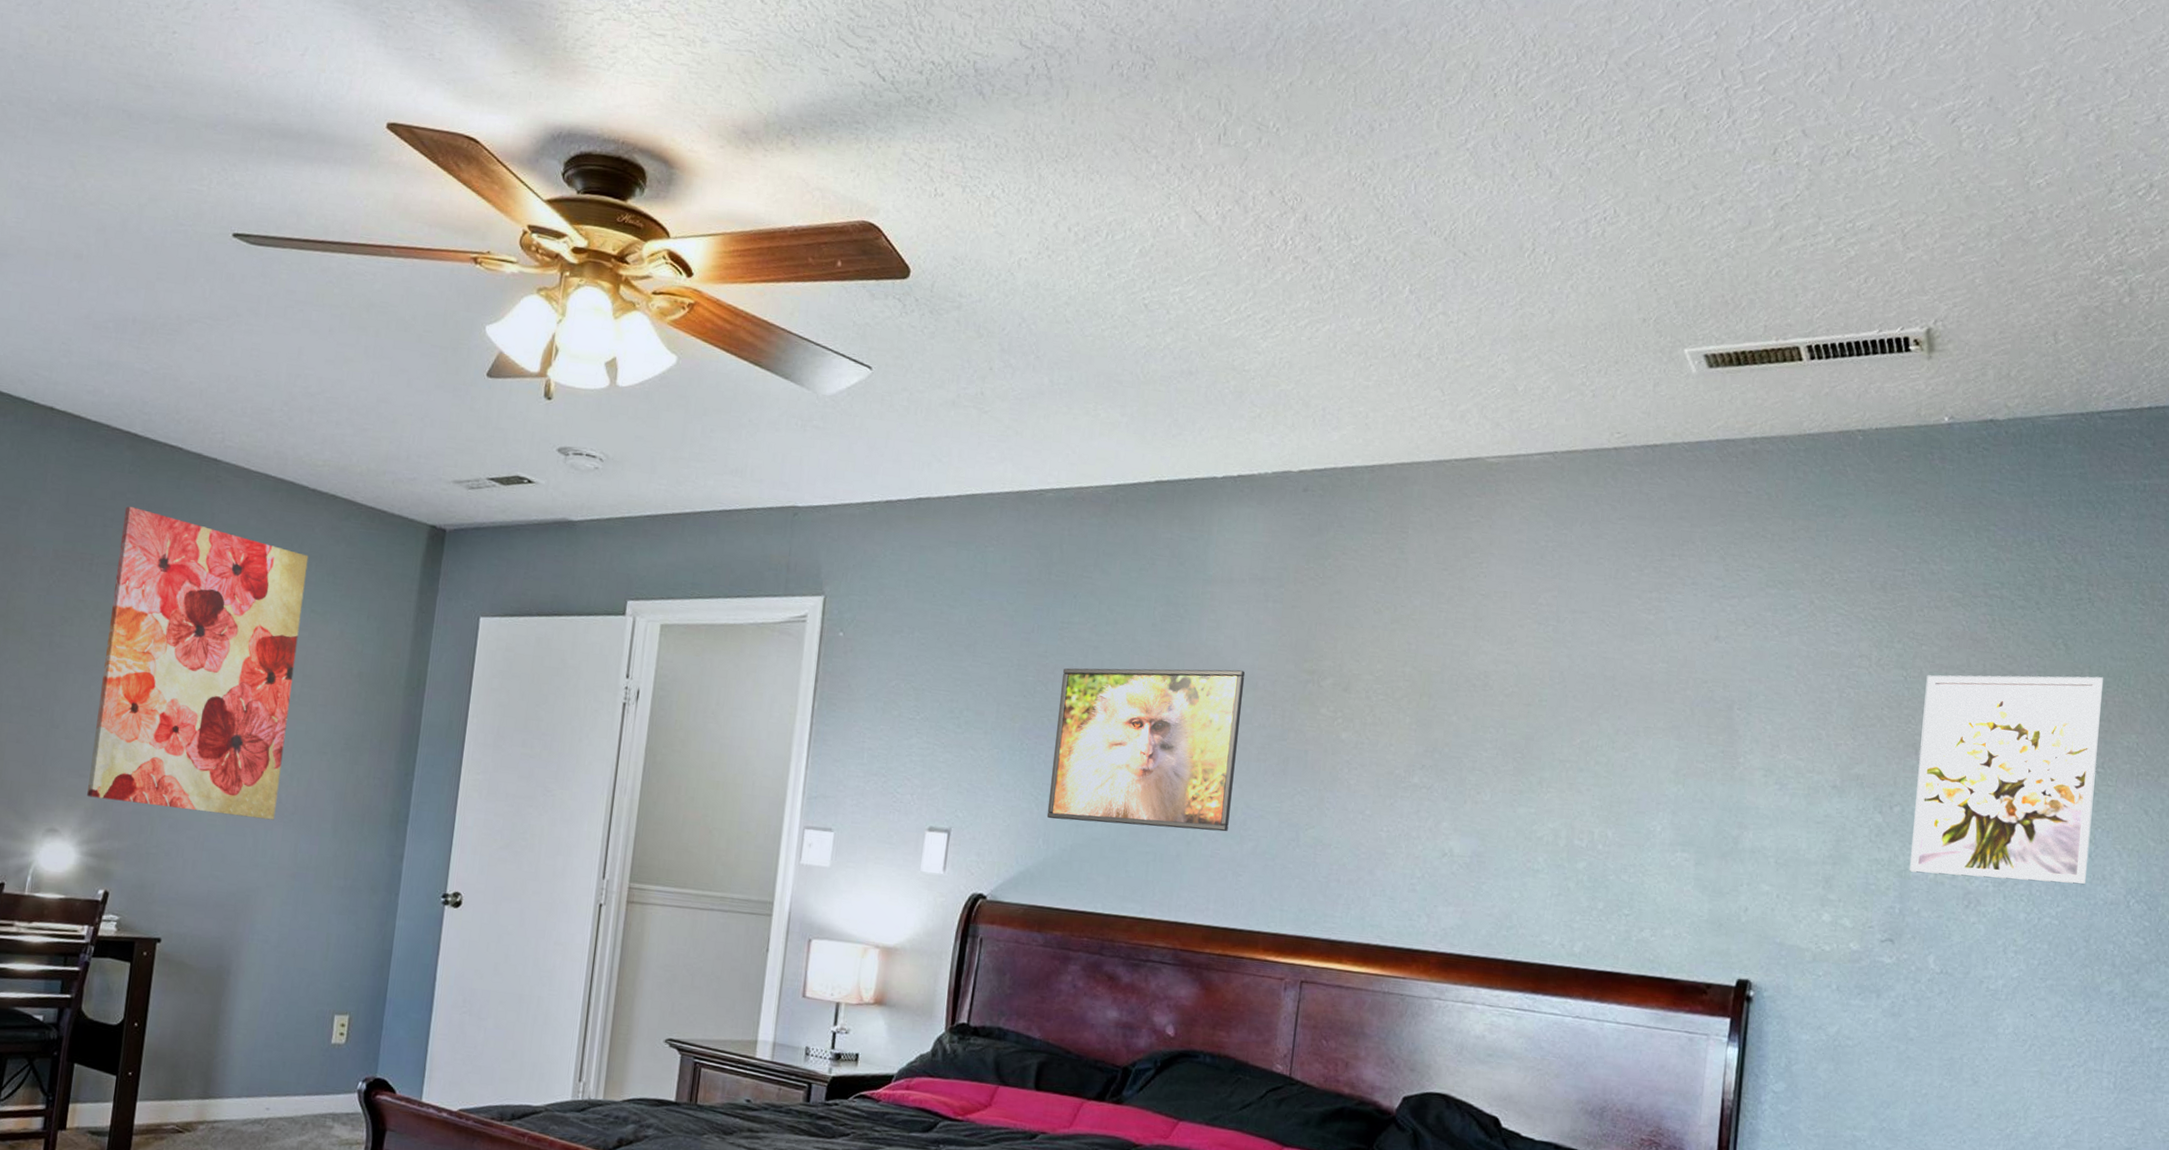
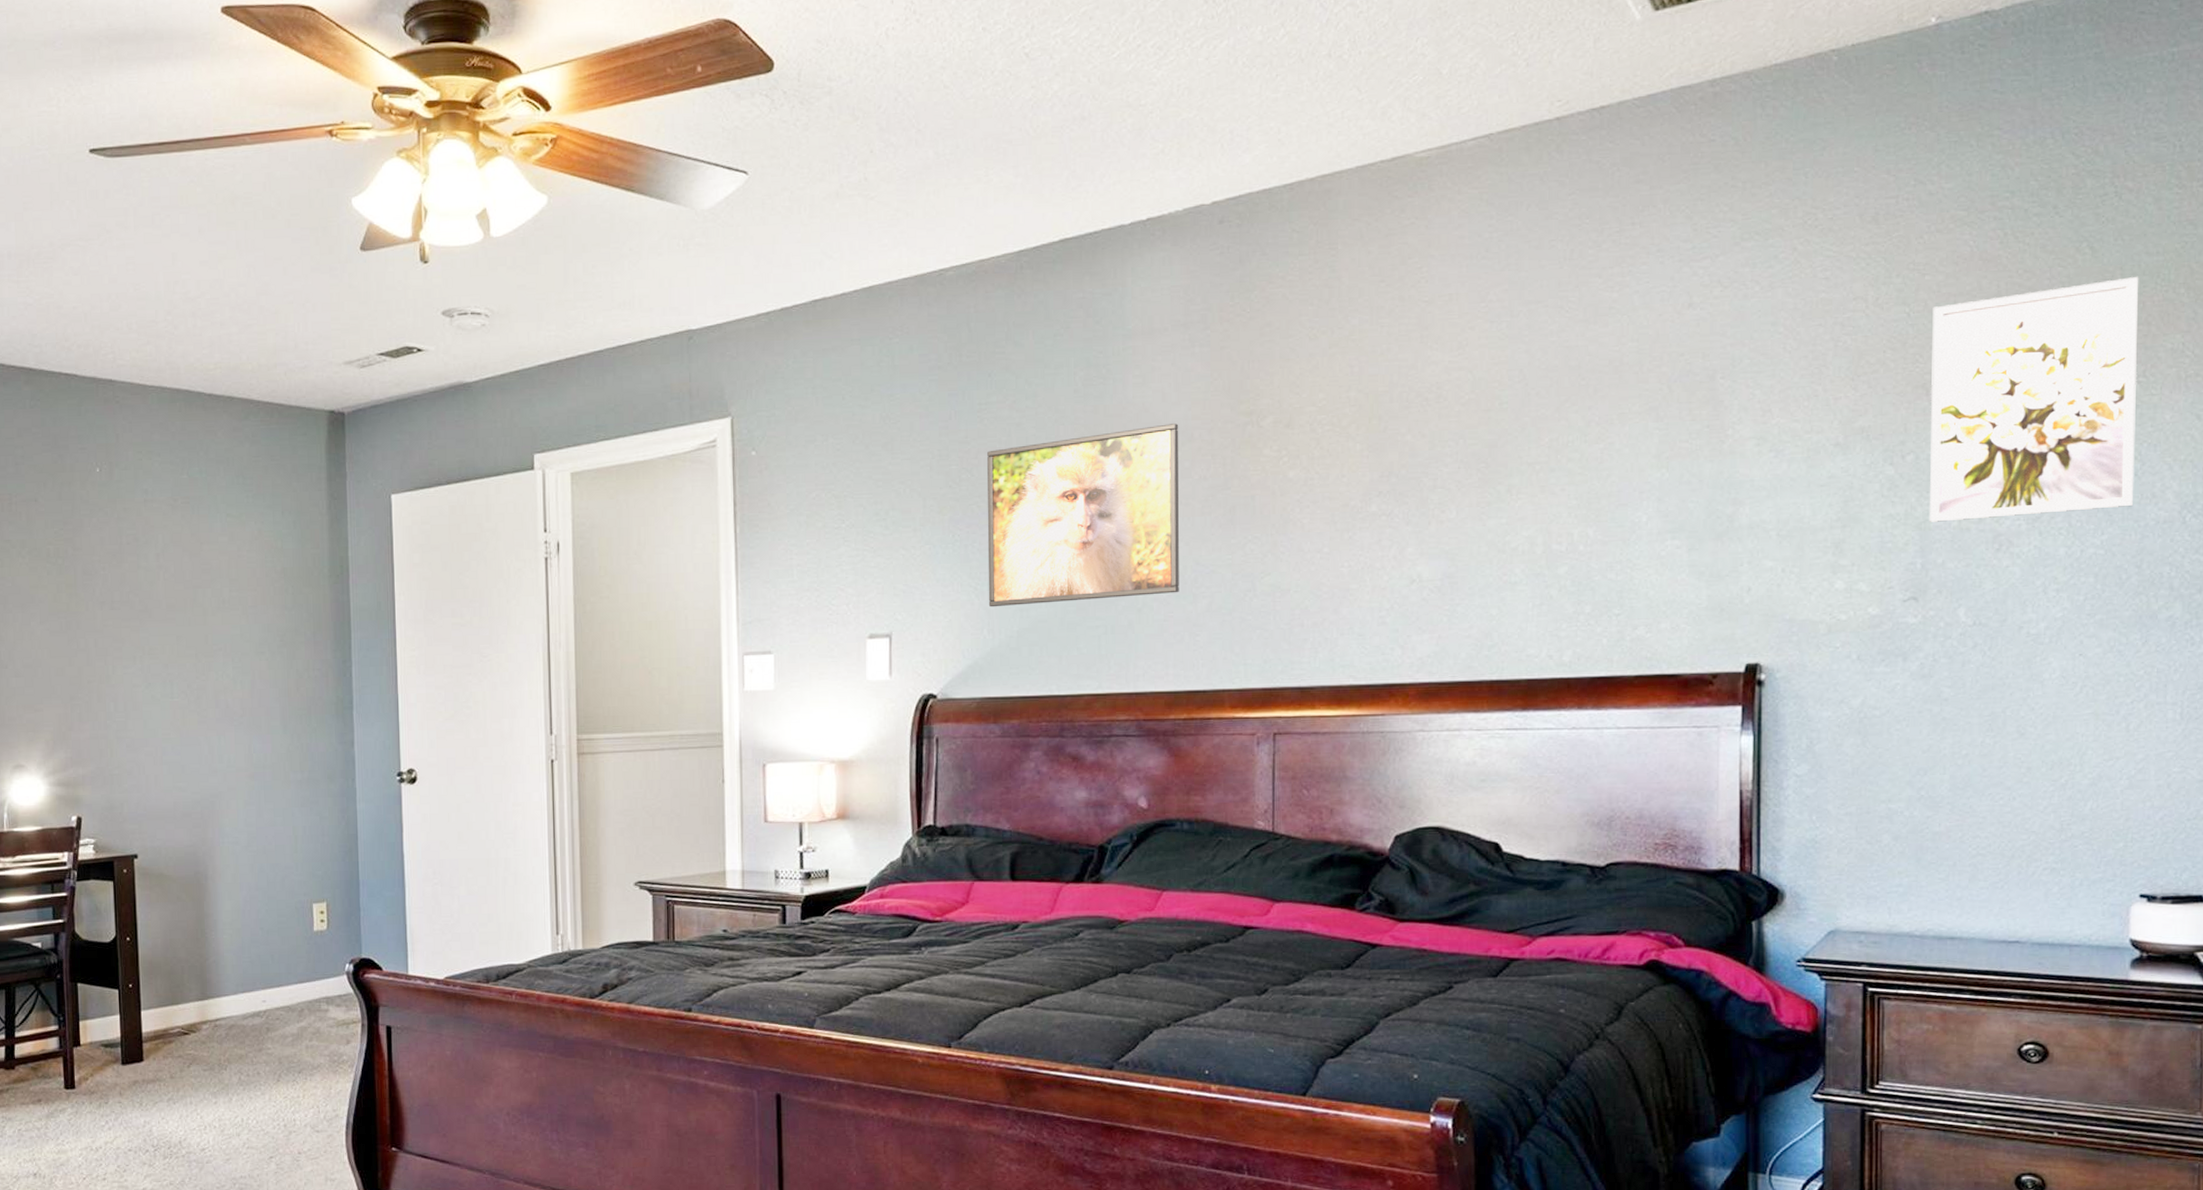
wall art: present [87,506,309,820] -> none [33,441,225,730]

